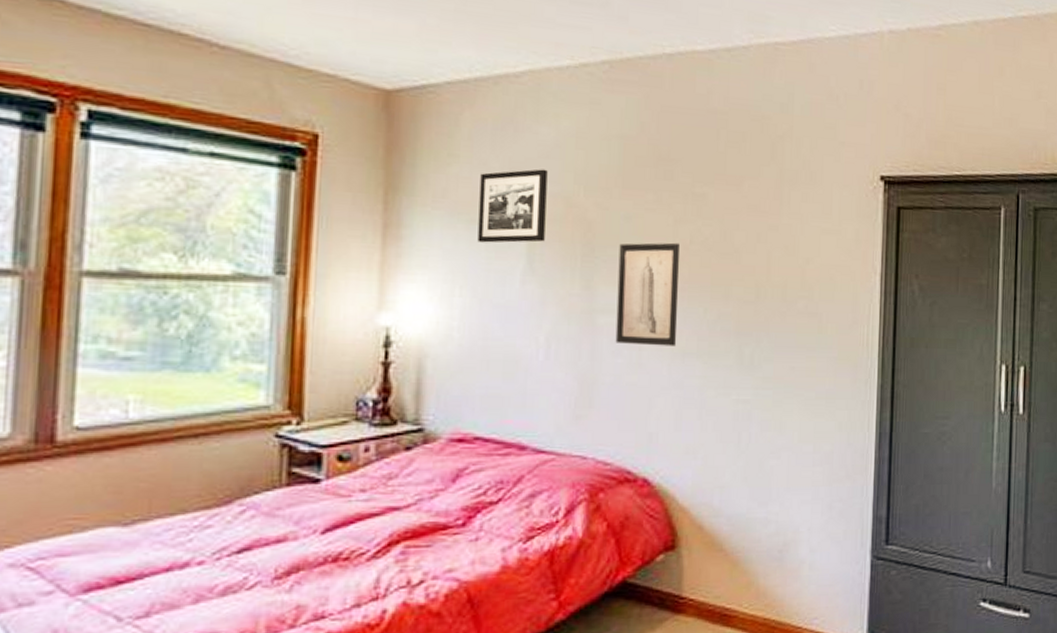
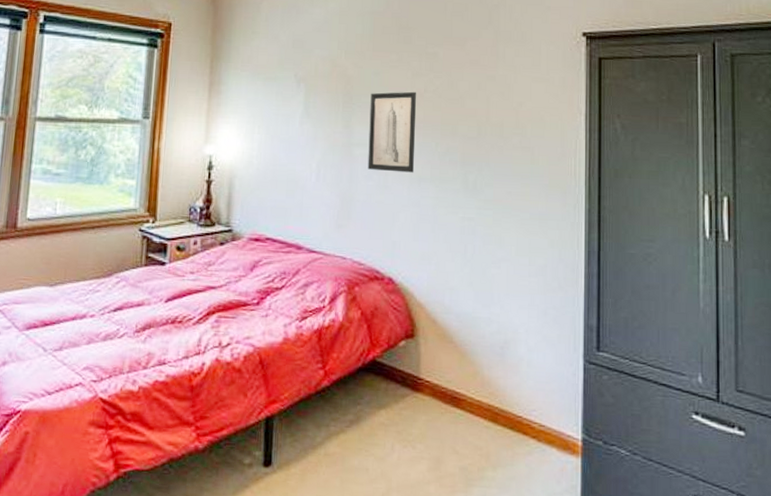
picture frame: present [477,169,548,243] -> none [270,39,319,95]

